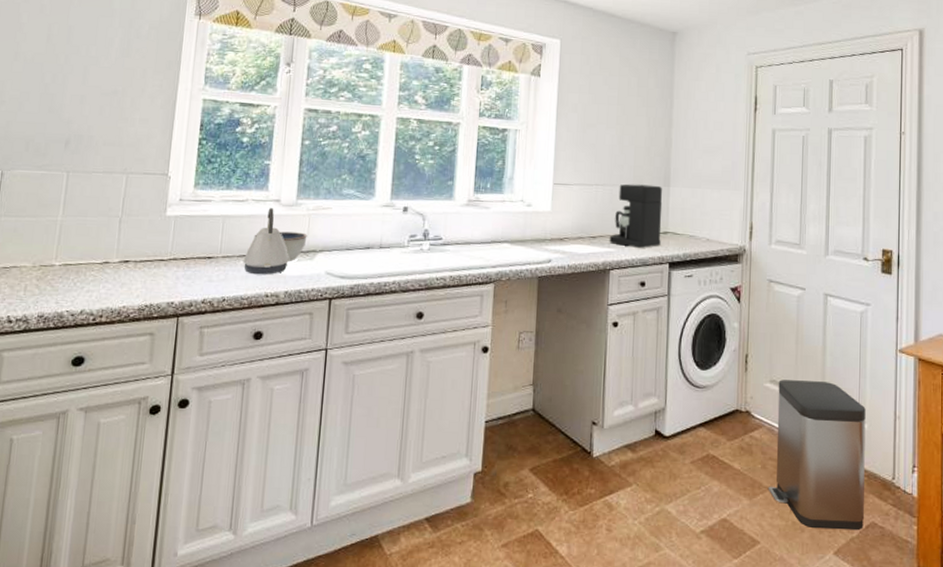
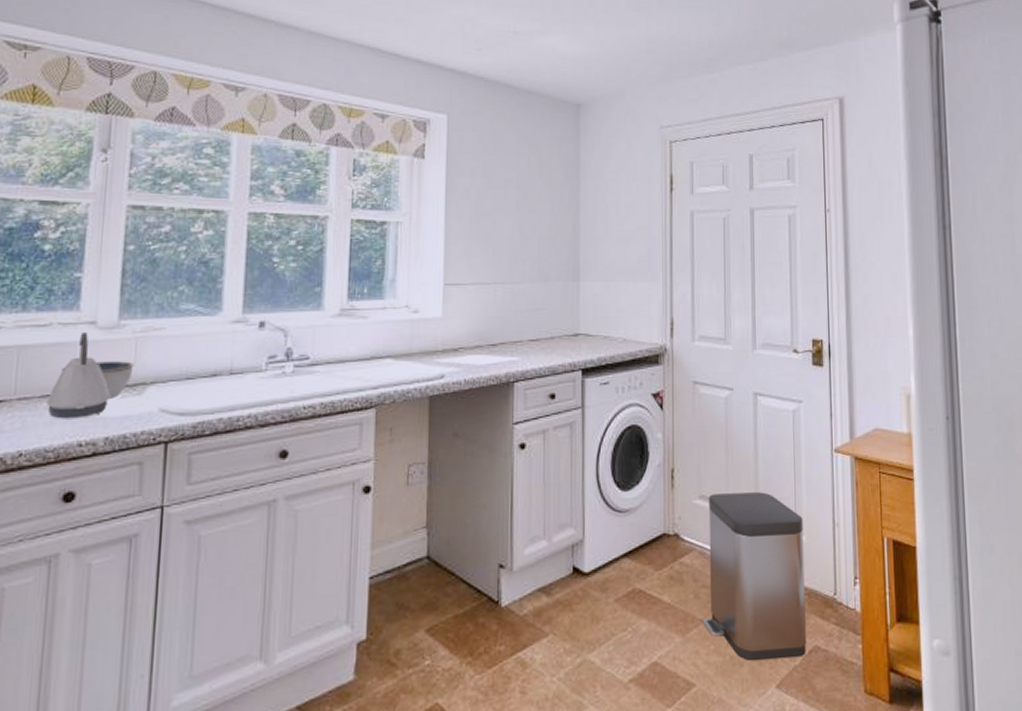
coffee maker: present [609,184,663,248] -> none [512,280,572,354]

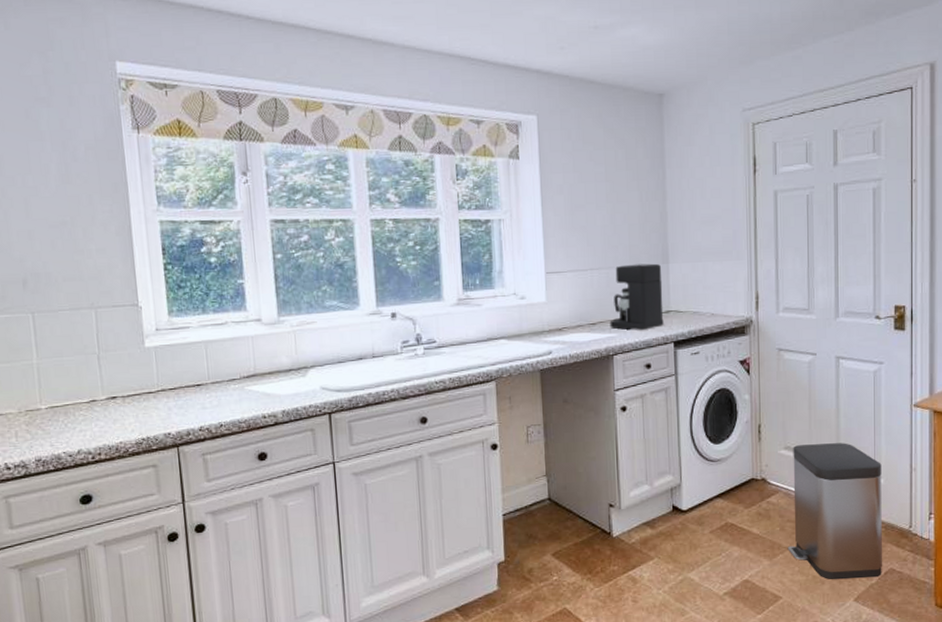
kettle: present [46,333,110,419] -> none [233,328,281,398]
bowl: present [61,361,134,400] -> none [240,350,296,382]
coffee maker: none [512,280,572,354] -> present [609,263,664,330]

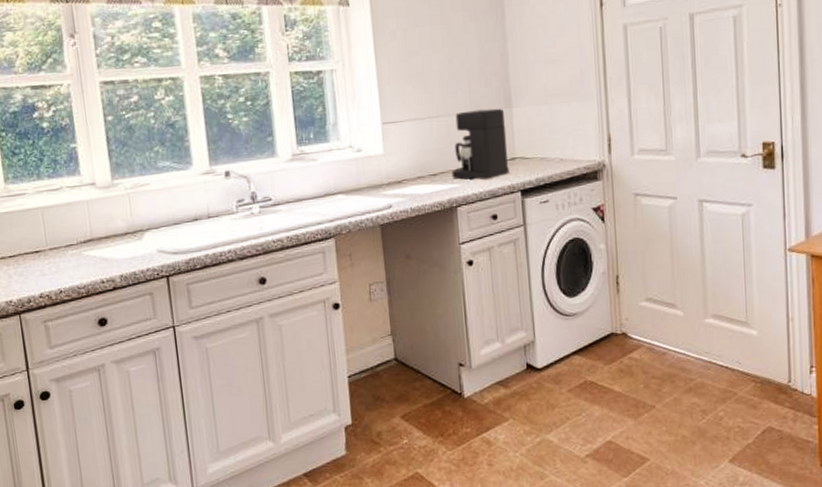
pedal bin: present [787,443,883,579] -> none [653,292,760,439]

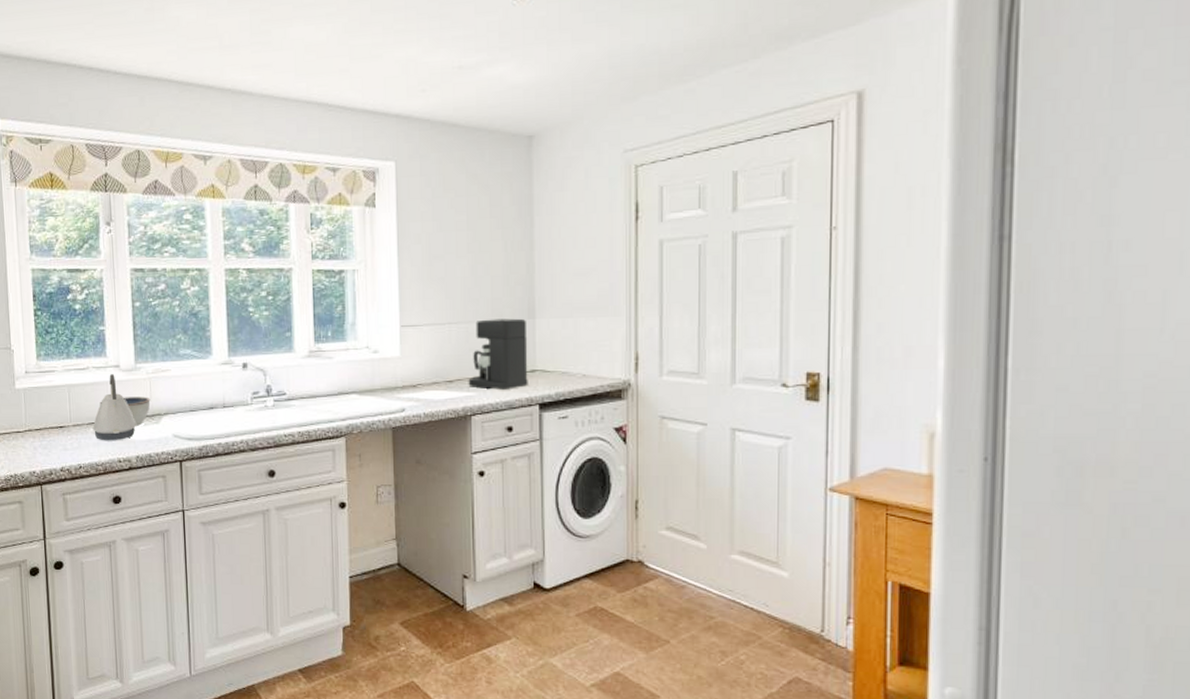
kettle: none [71,192,118,263] -> present [92,374,136,441]
bowl: none [77,213,132,246] -> present [100,397,151,427]

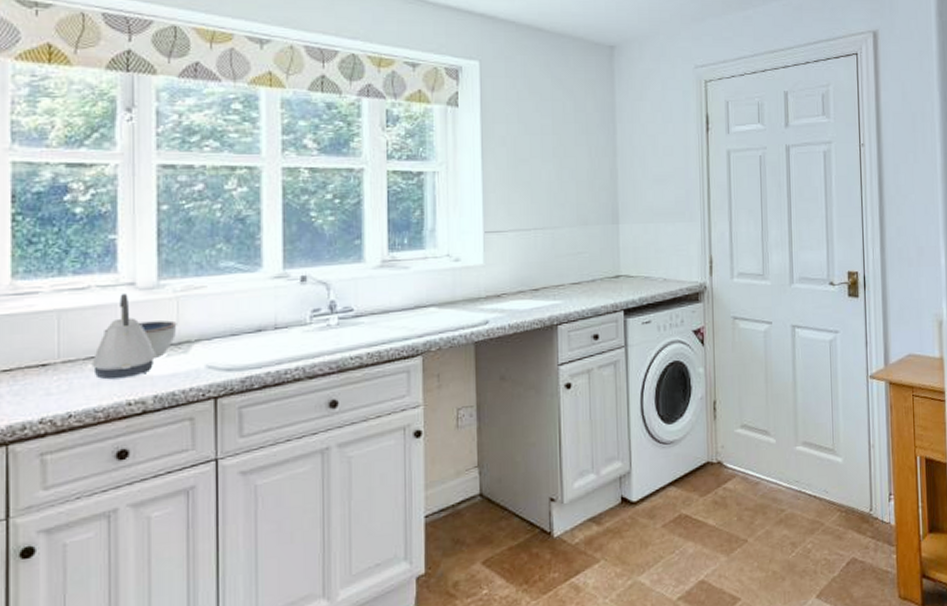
coffee maker: present [468,318,528,390] -> none [554,223,613,297]

